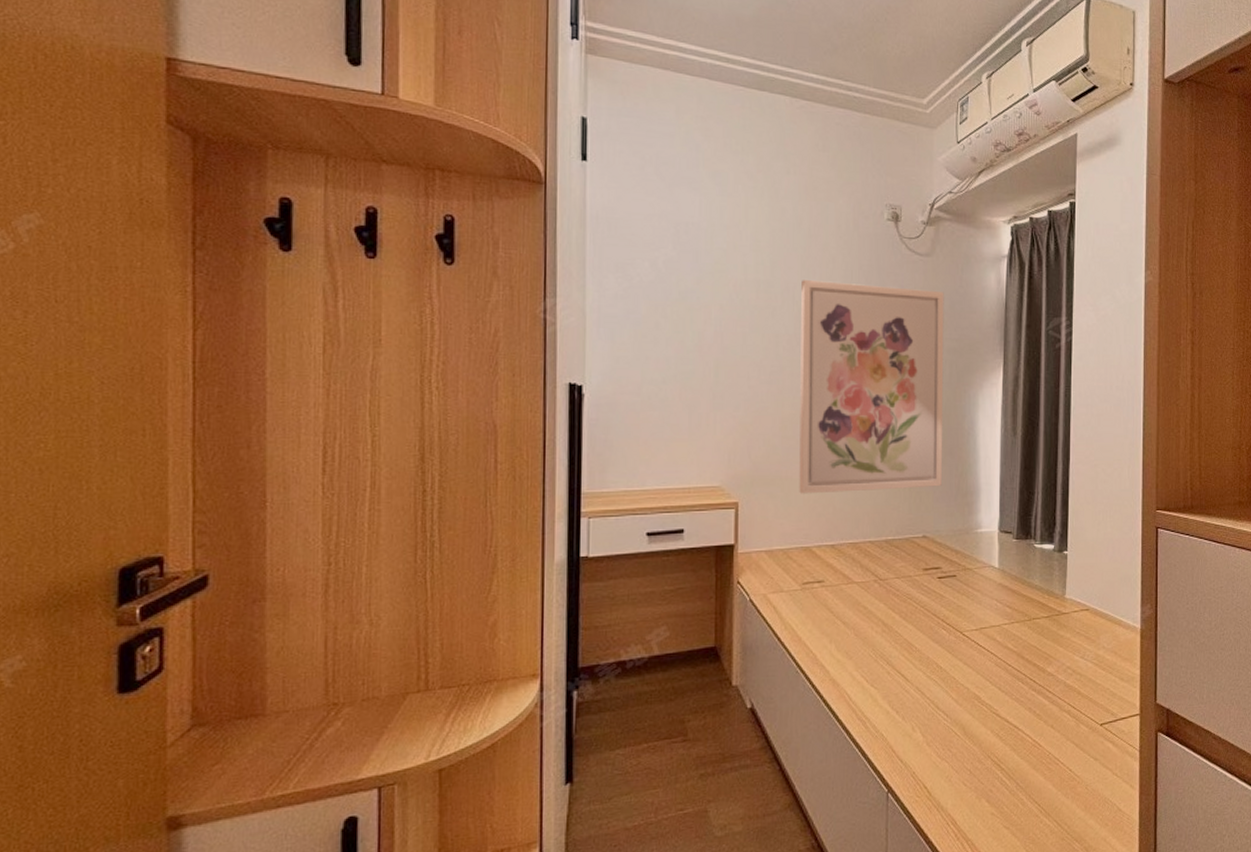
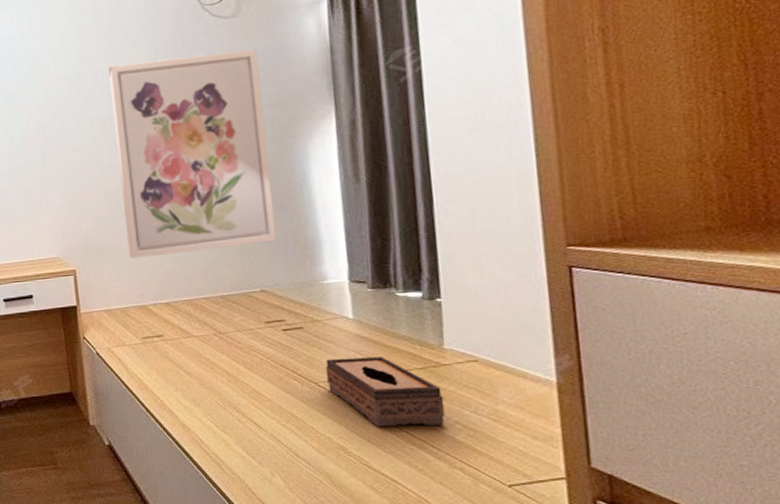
tissue box: none [970,605,1061,675] -> present [325,357,446,427]

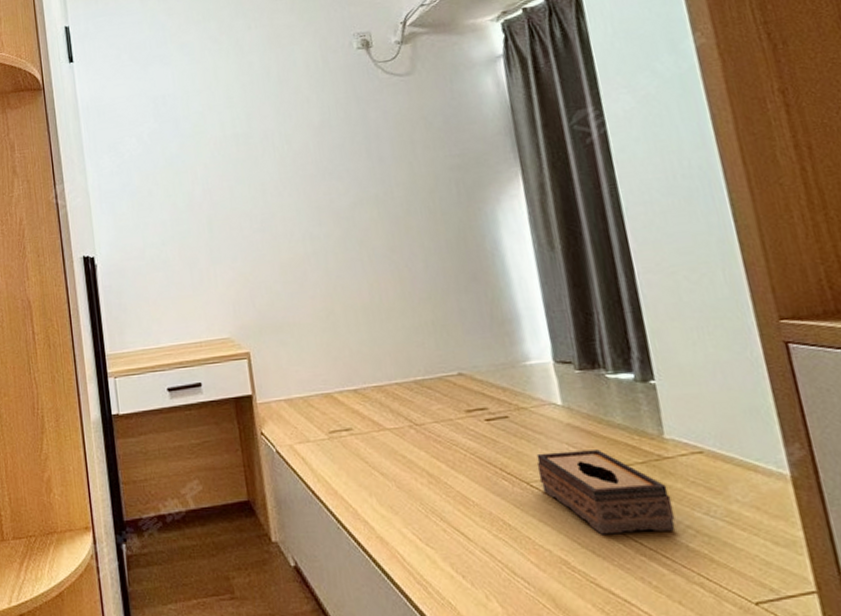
wall art: present [108,49,276,259] -> none [279,108,471,338]

